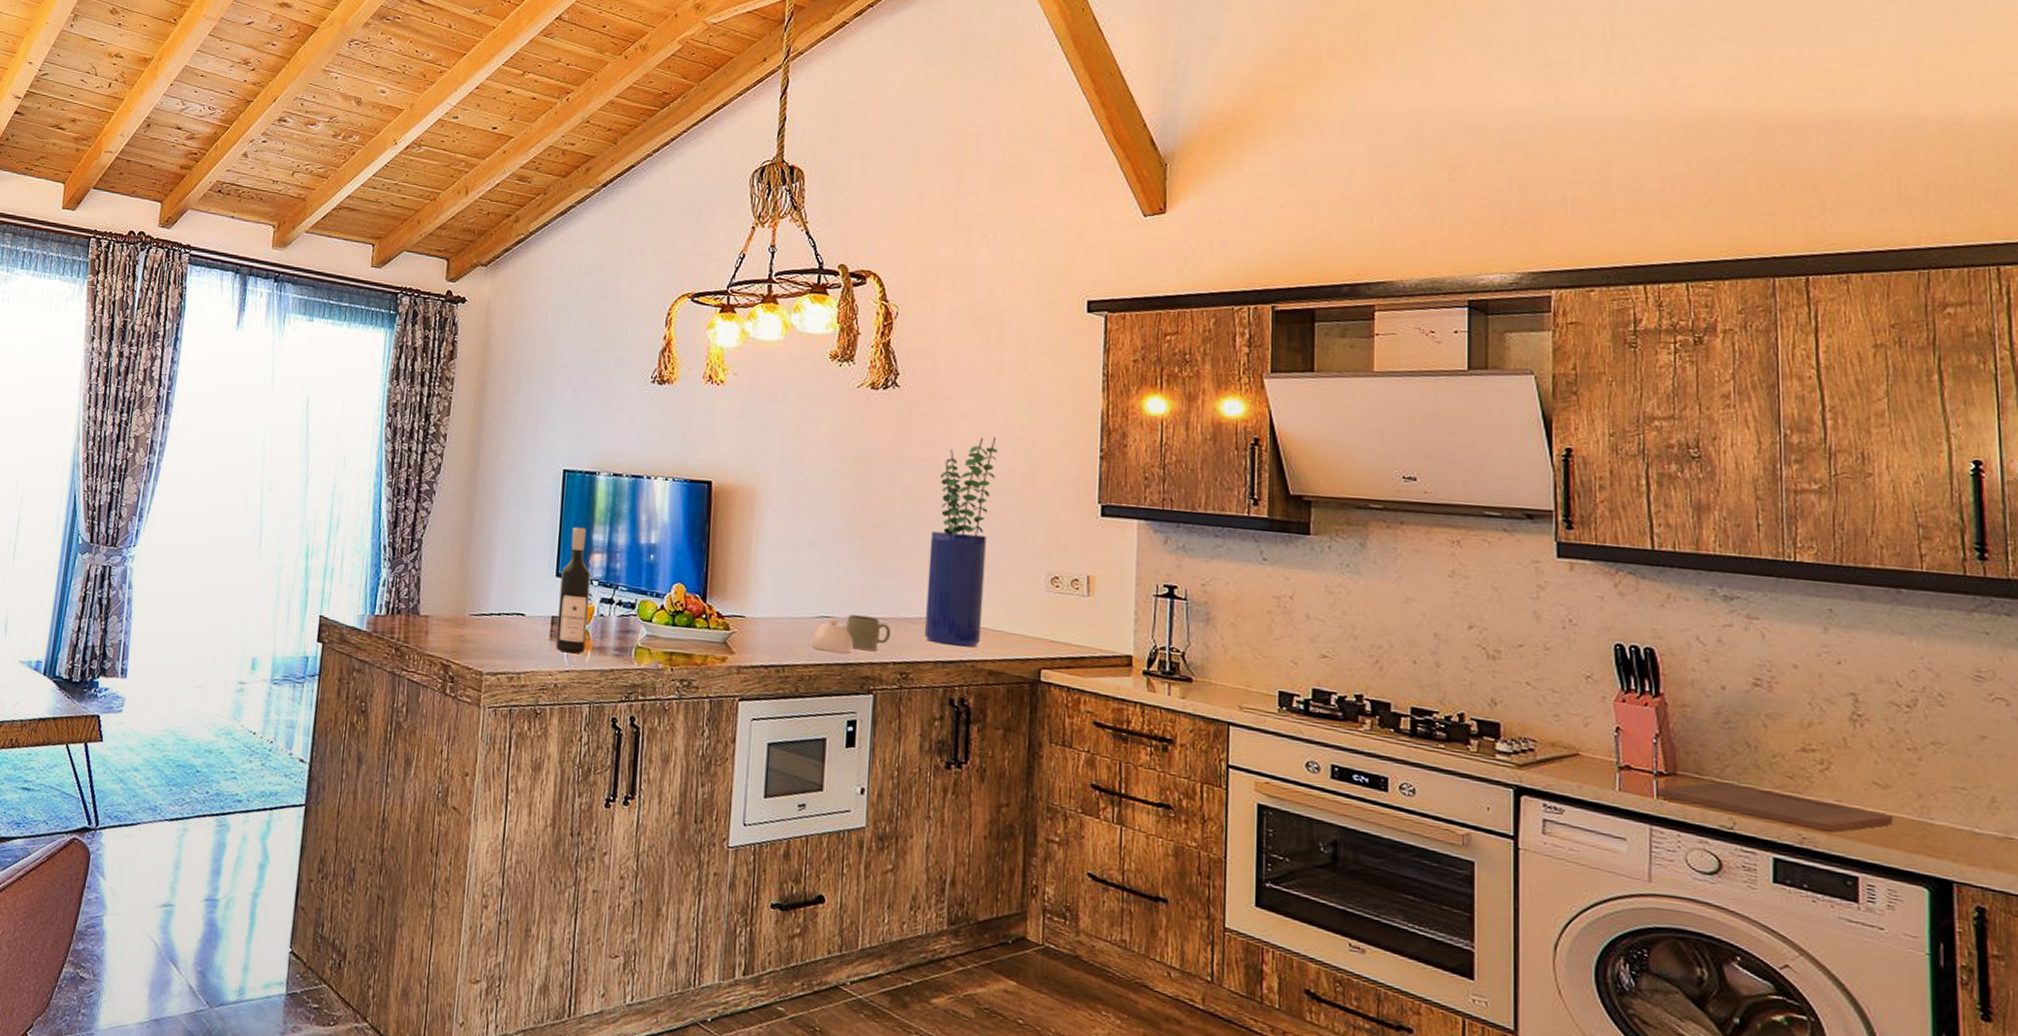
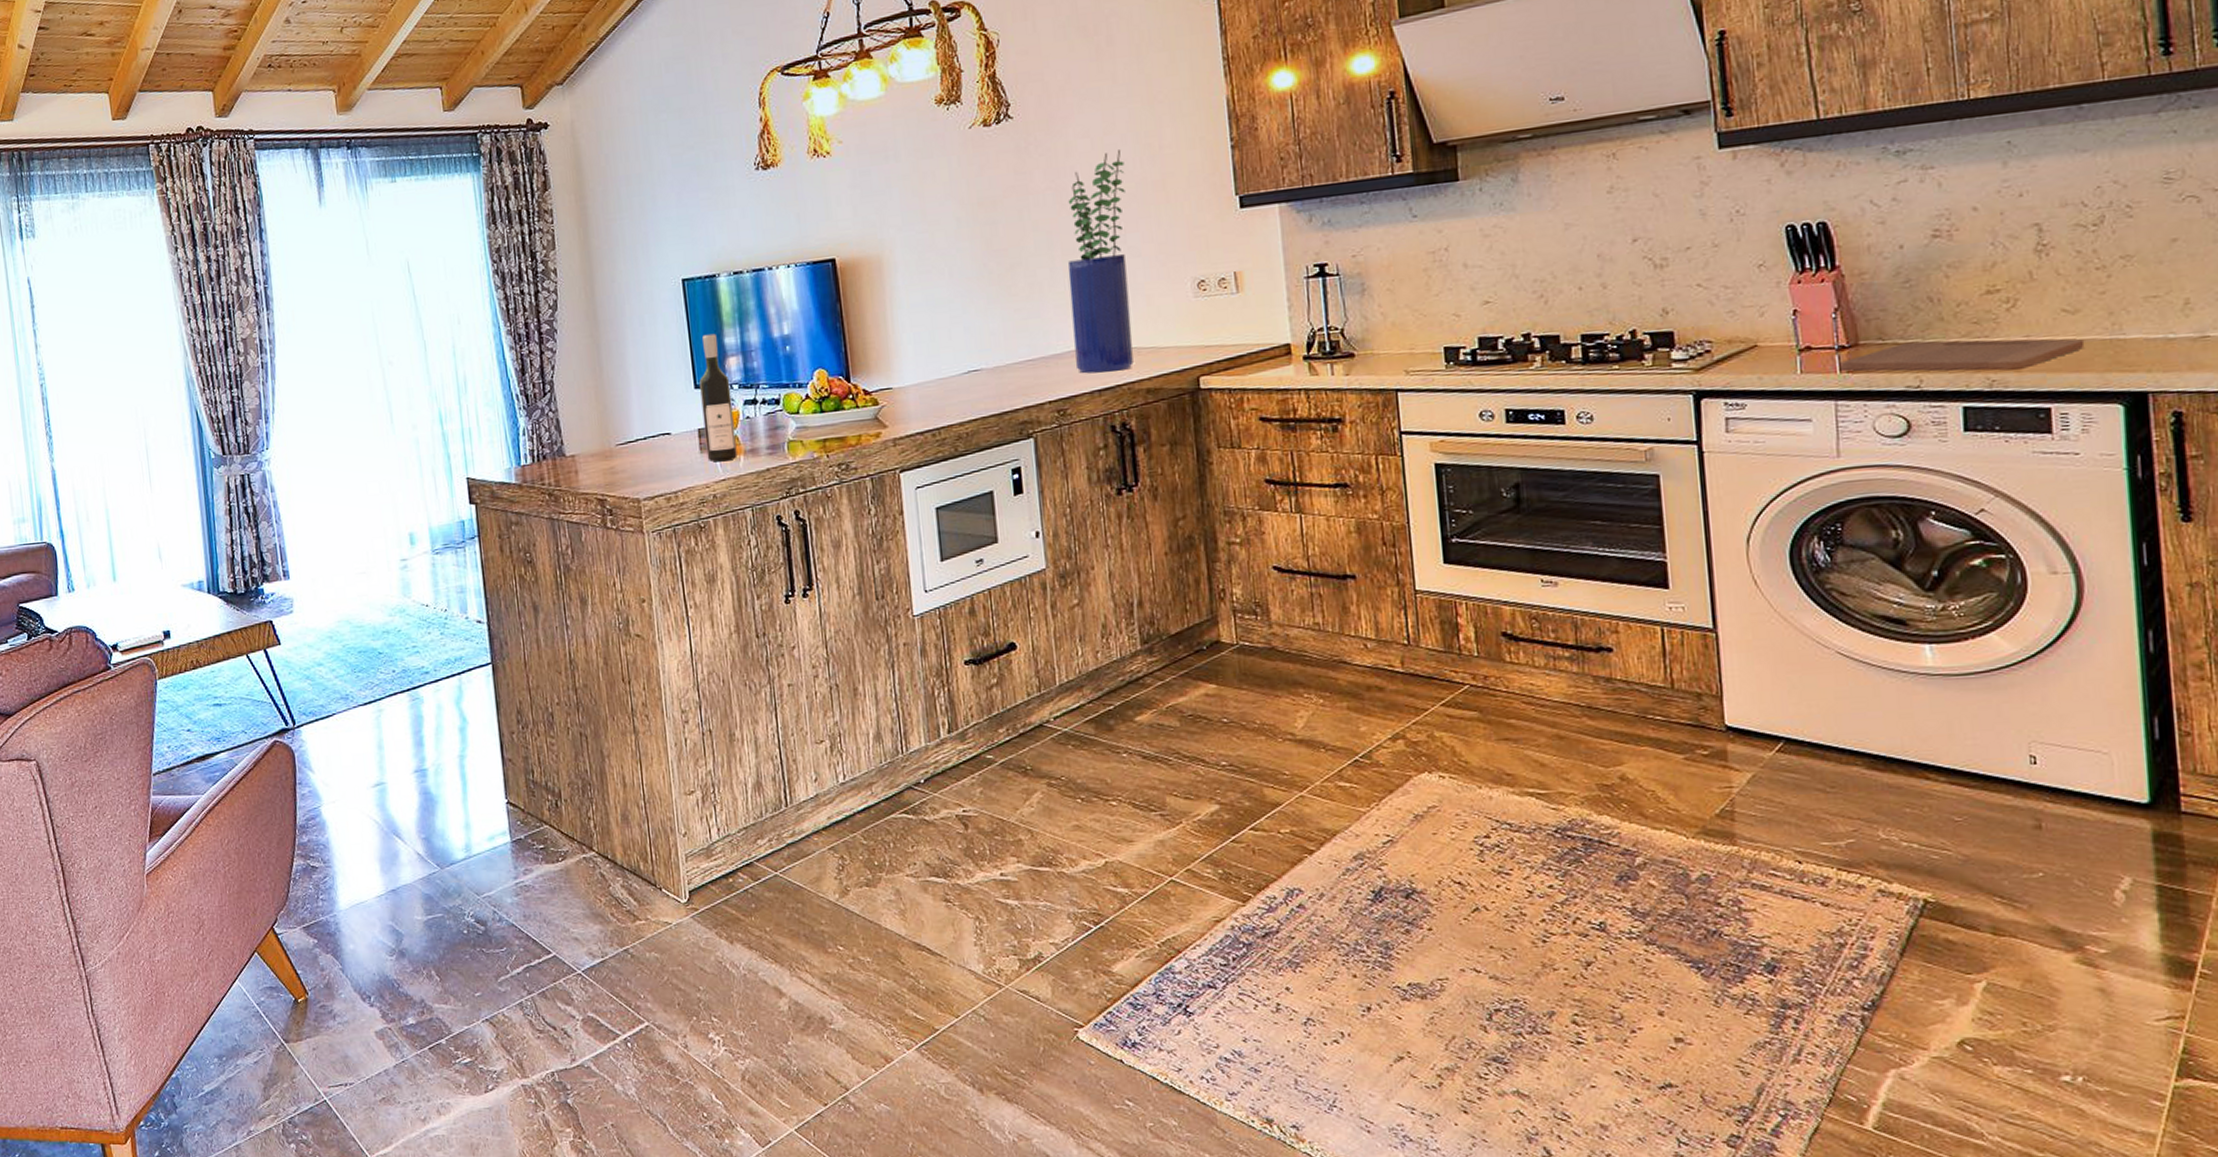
sugar bowl: present [809,618,855,654] -> none [960,370,1007,406]
mug: present [846,614,890,652] -> none [995,360,1042,397]

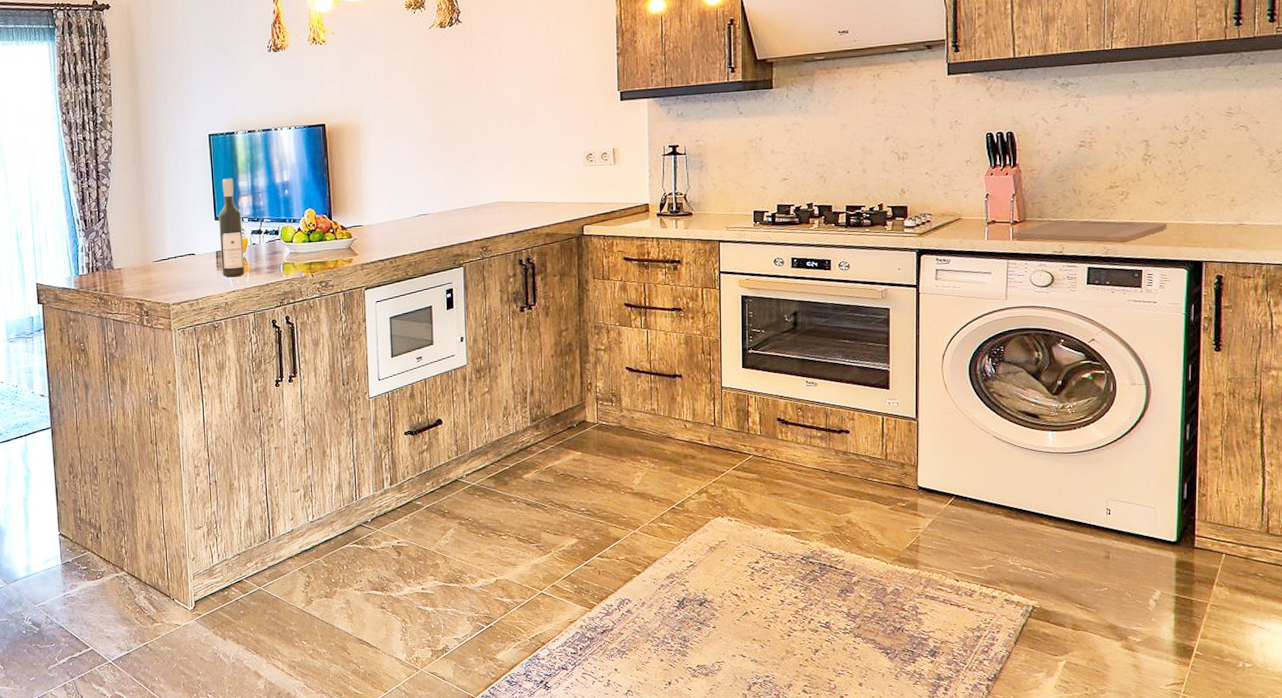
vase: present [1067,150,1134,374] -> none [495,51,540,220]

